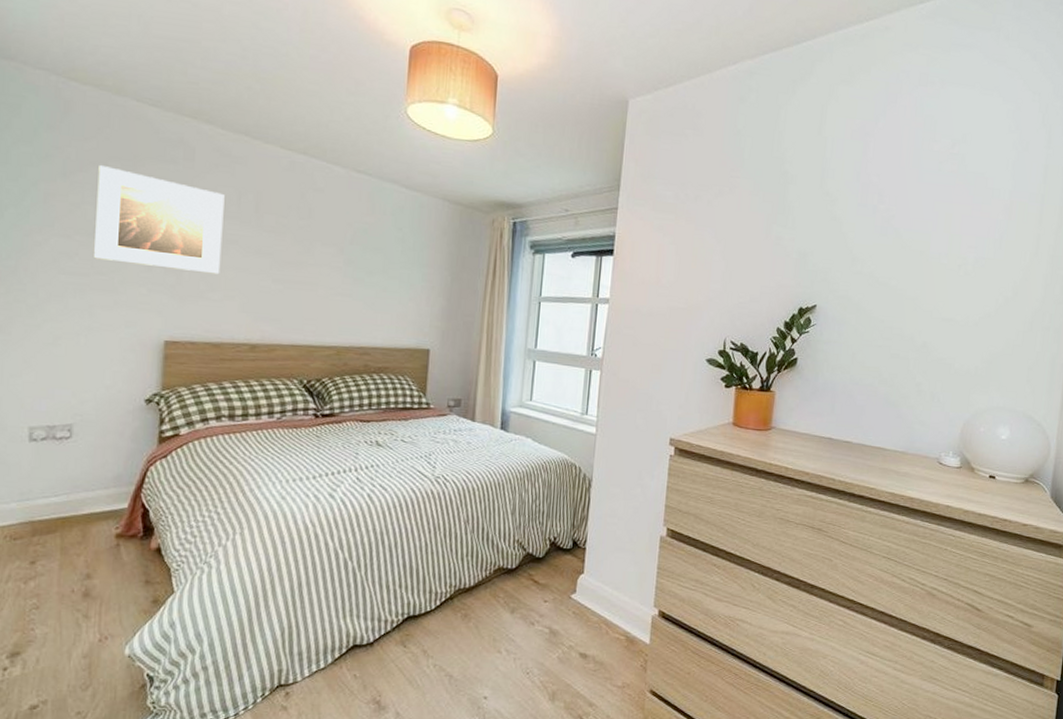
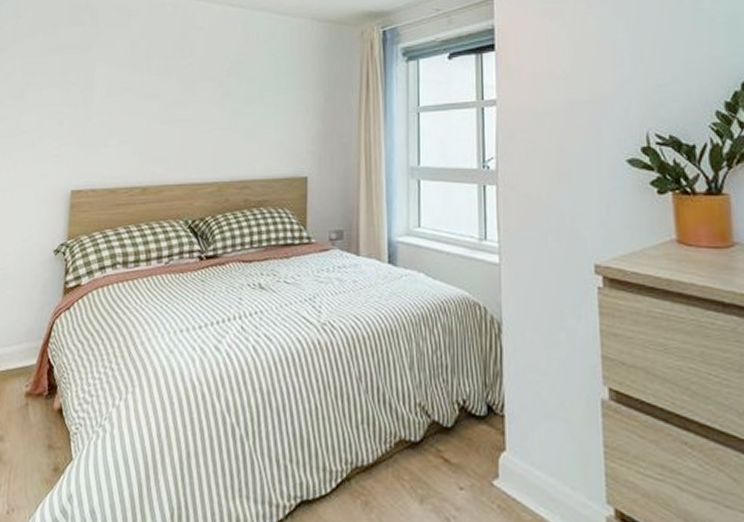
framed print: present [94,165,225,275] -> none [20,36,121,122]

